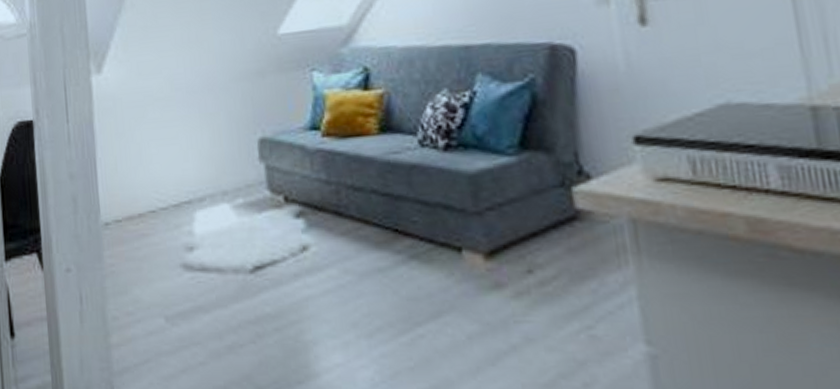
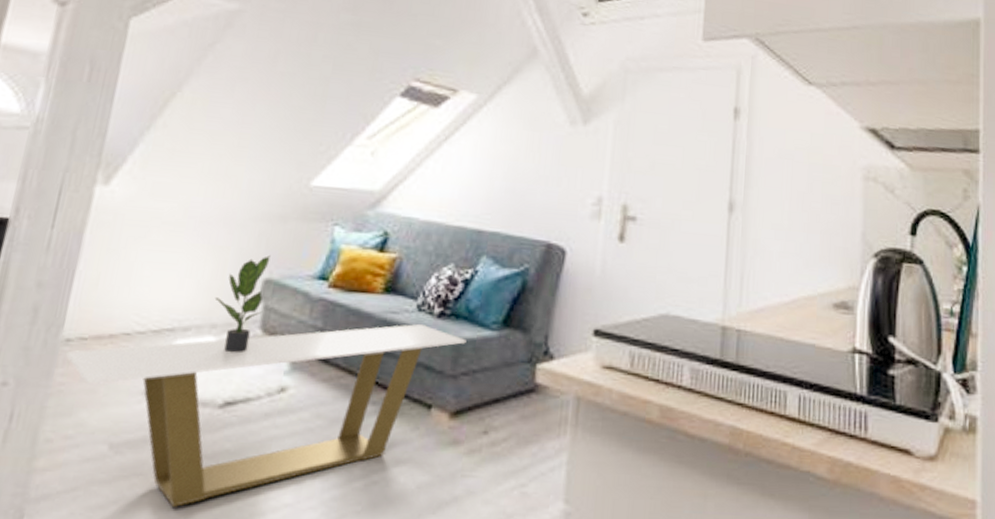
coffee table: none [109,161,483,374] -> present [66,324,466,508]
potted plant: none [219,114,266,218] -> present [214,255,271,354]

